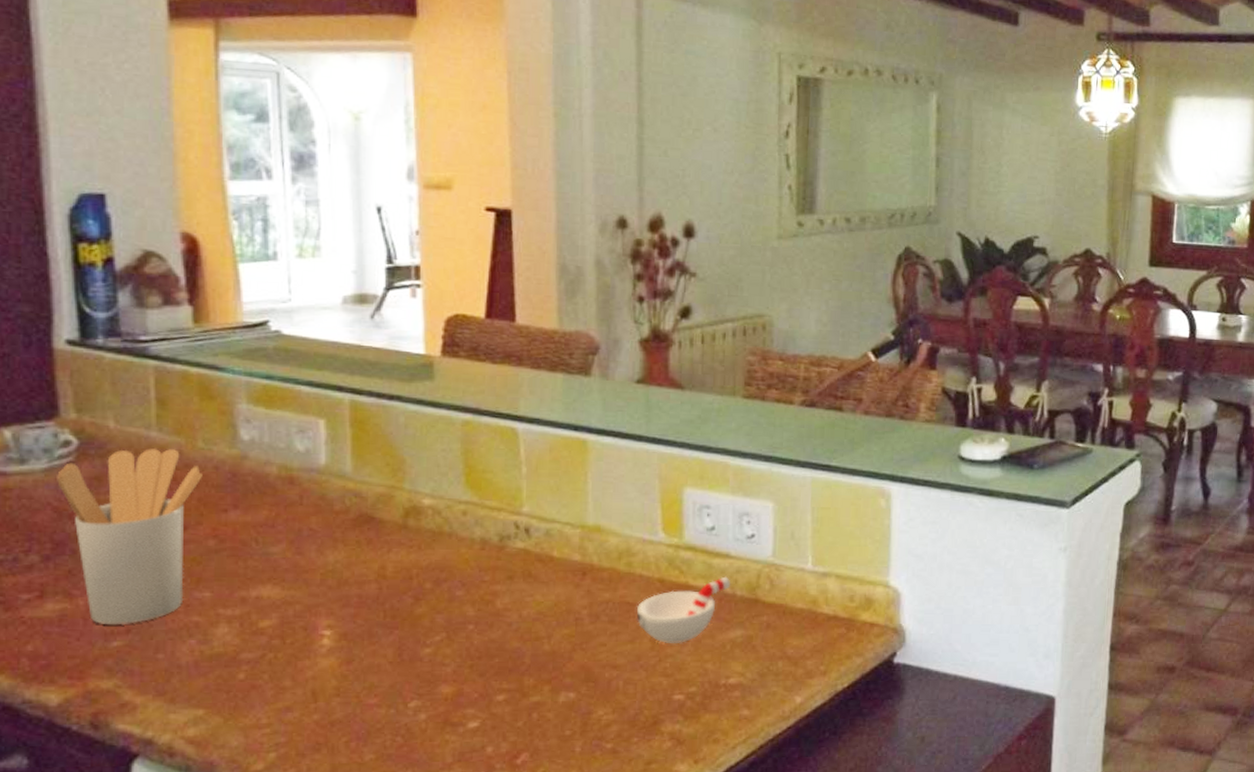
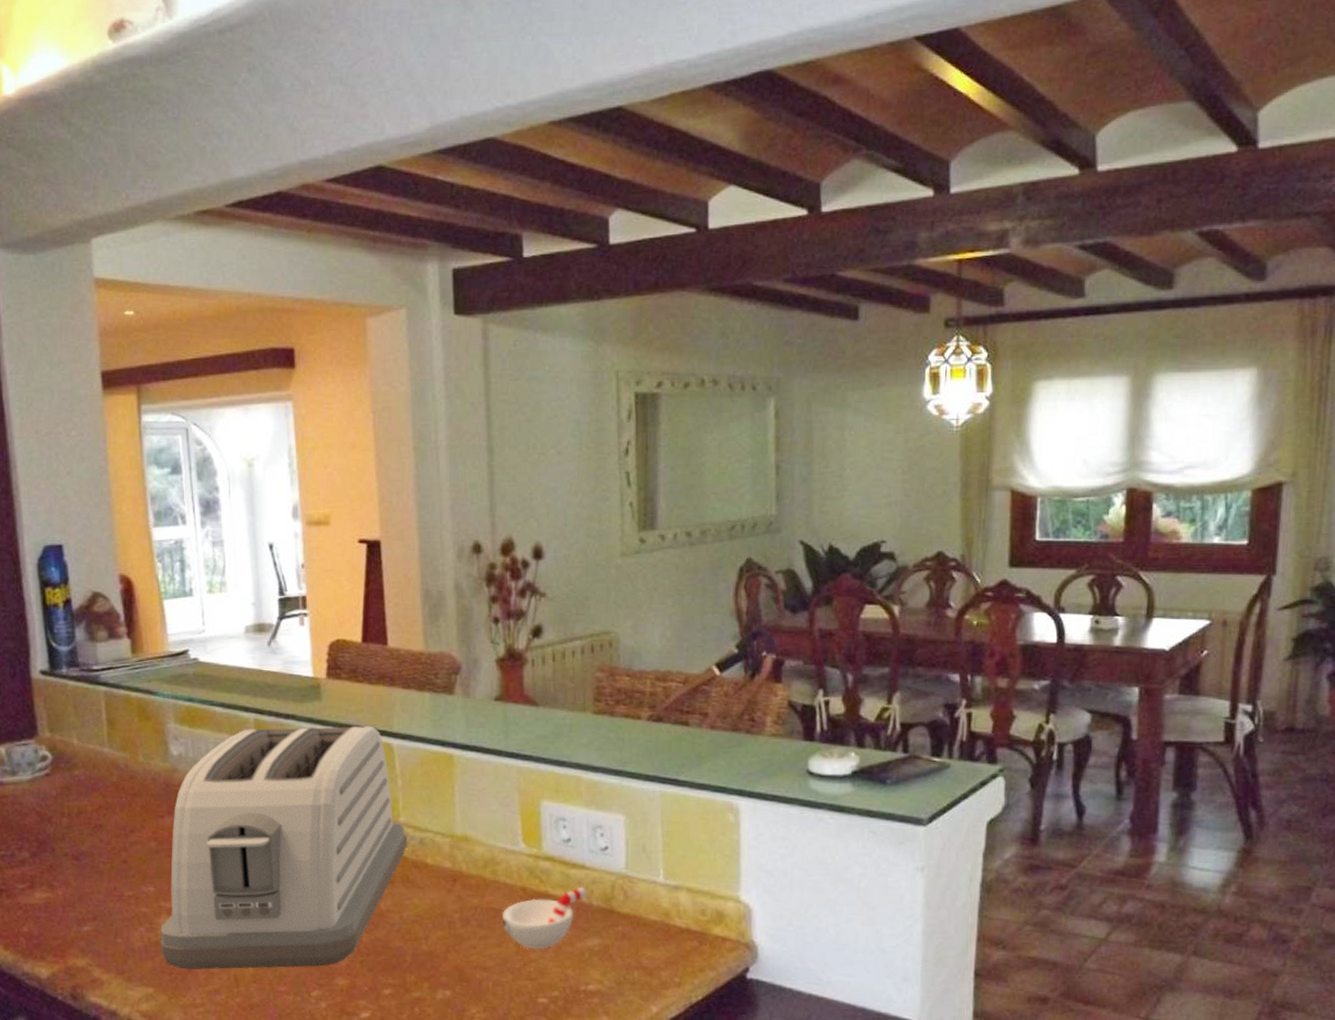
utensil holder: present [57,448,203,626] -> none [38,762,144,913]
toaster: none [215,408,530,686] -> present [160,725,407,970]

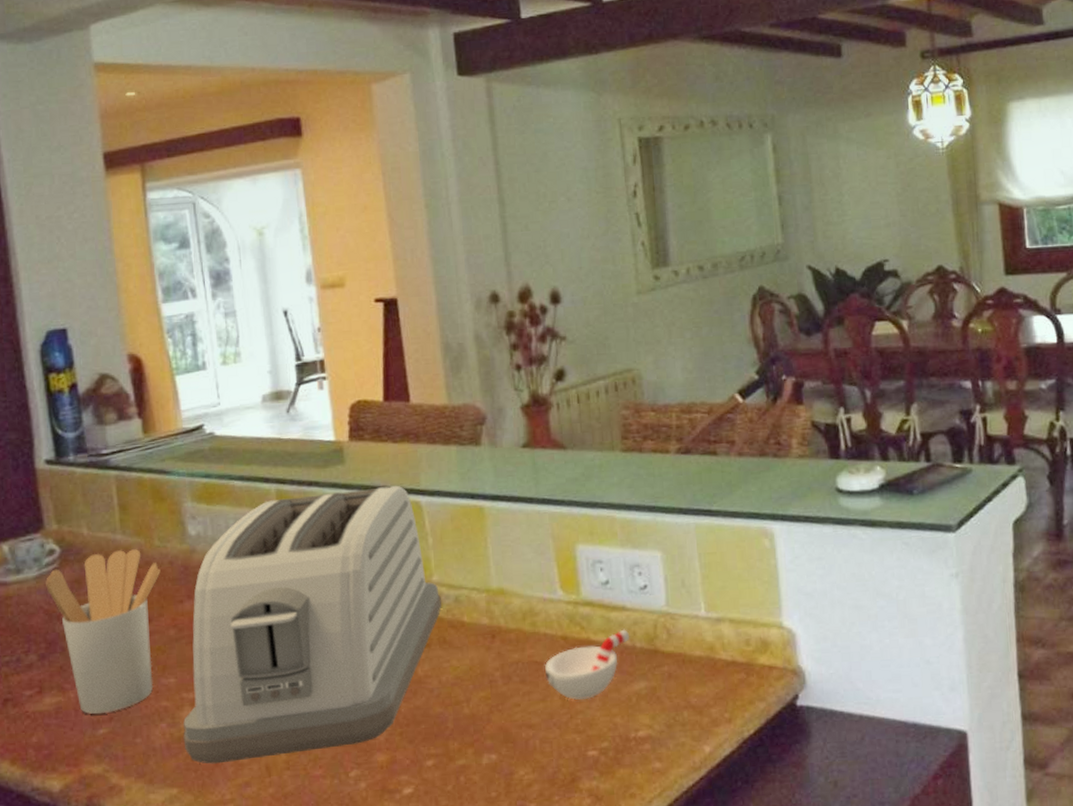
utensil holder: none [38,762,144,913] -> present [46,549,161,714]

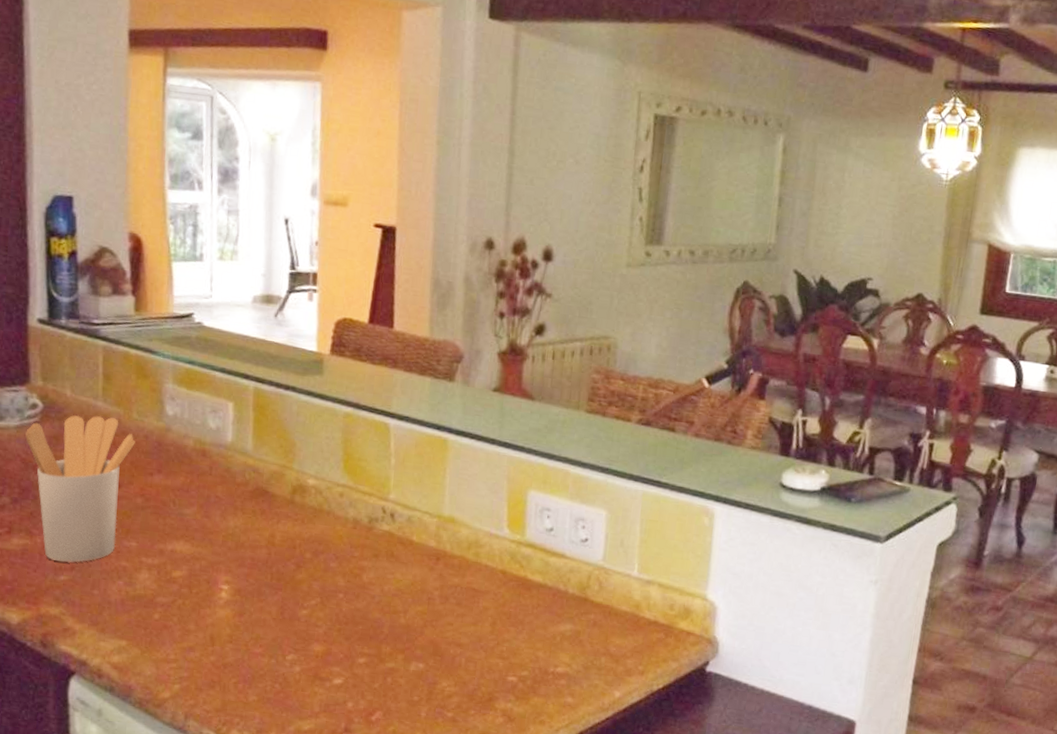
toaster: present [183,485,442,764] -> none [137,396,395,632]
cup: present [544,629,630,700] -> none [479,574,565,631]

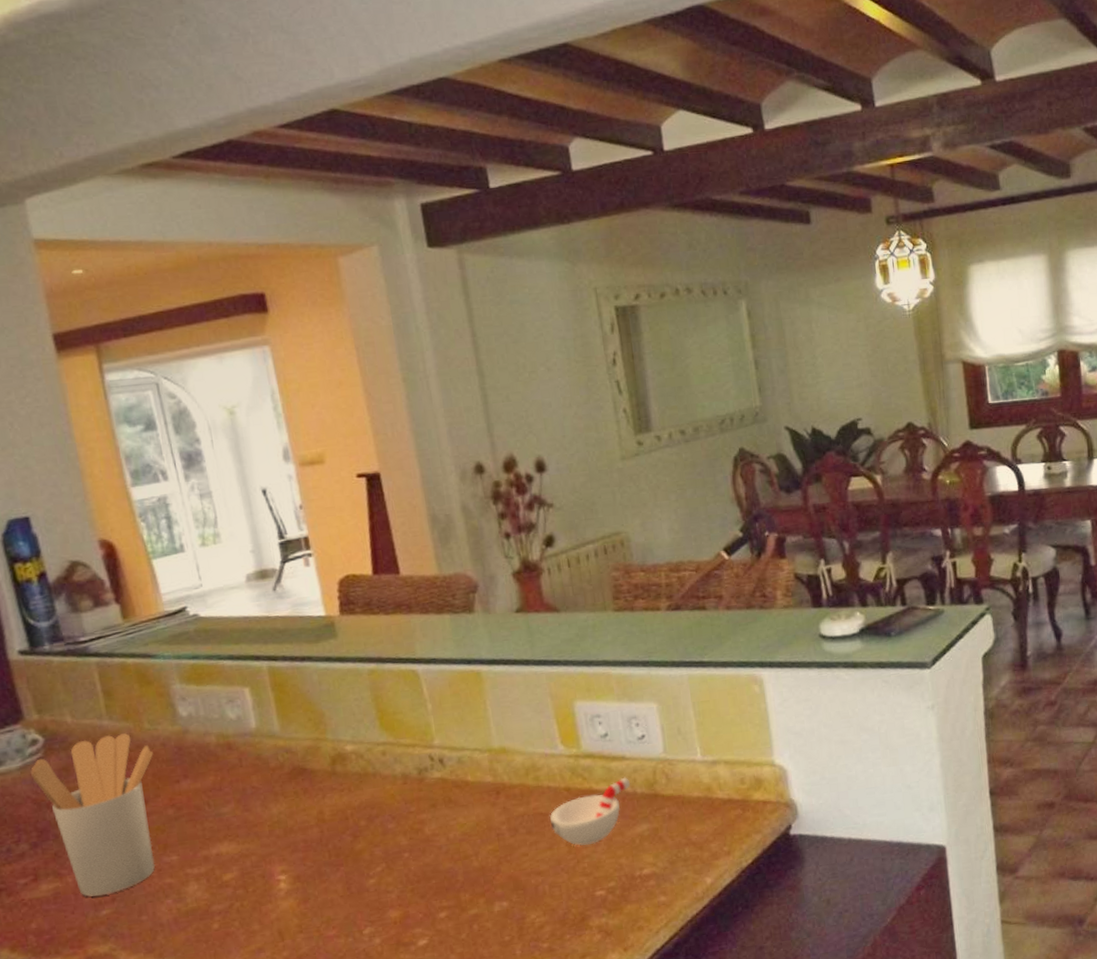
cup: none [479,574,565,631] -> present [549,777,631,846]

